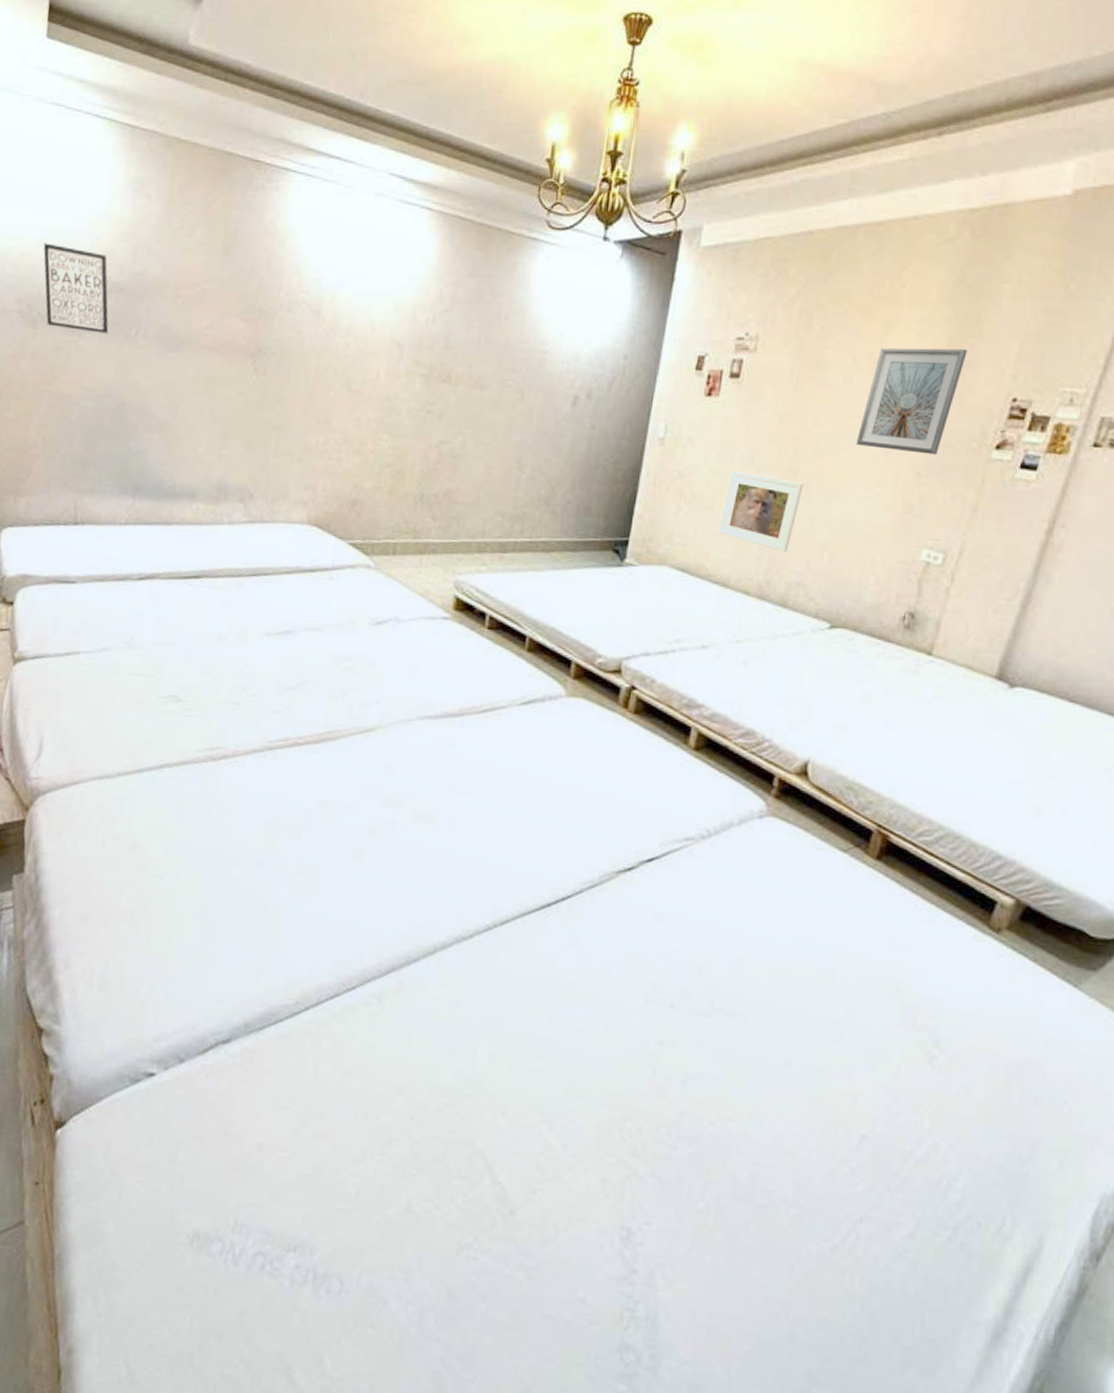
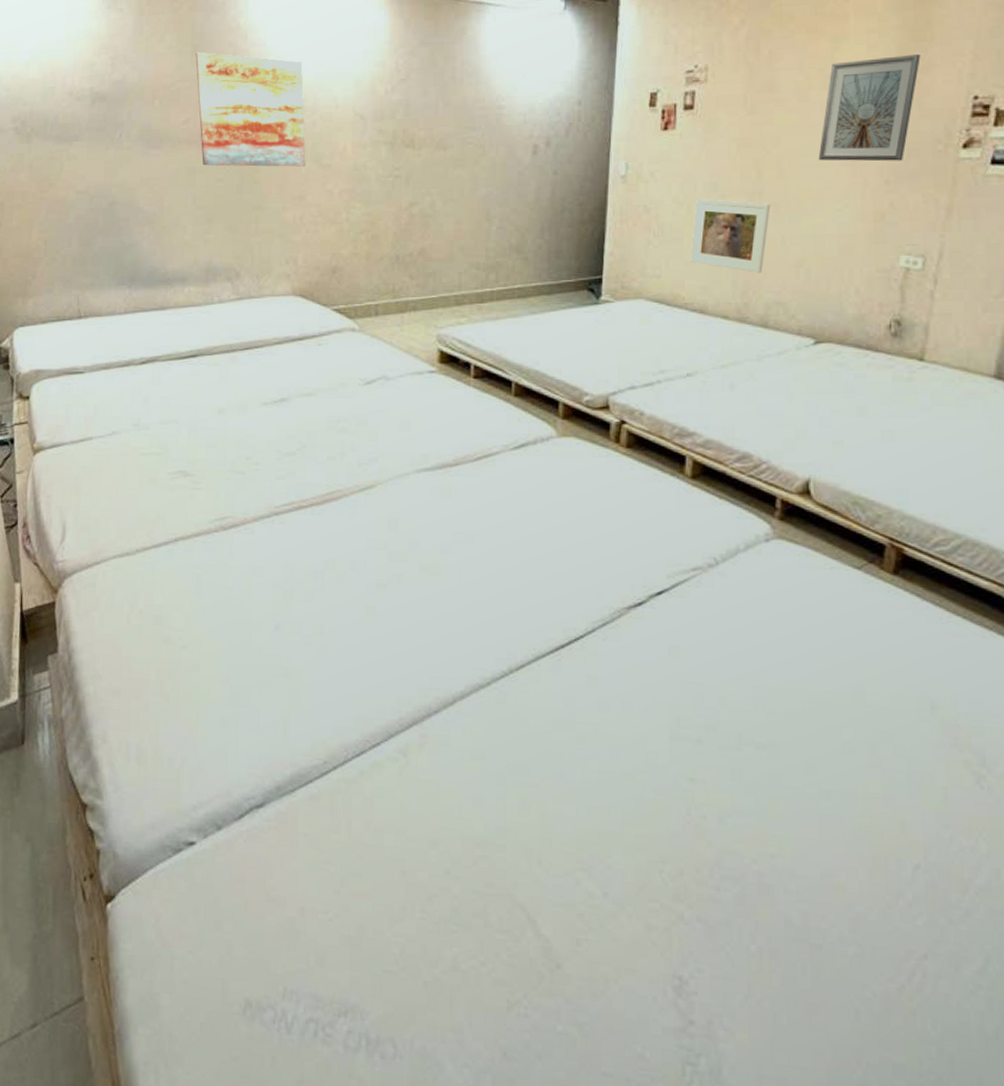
wall art: present [43,243,109,334] -> none [31,64,95,140]
wall art: none [223,252,342,390] -> present [195,51,306,167]

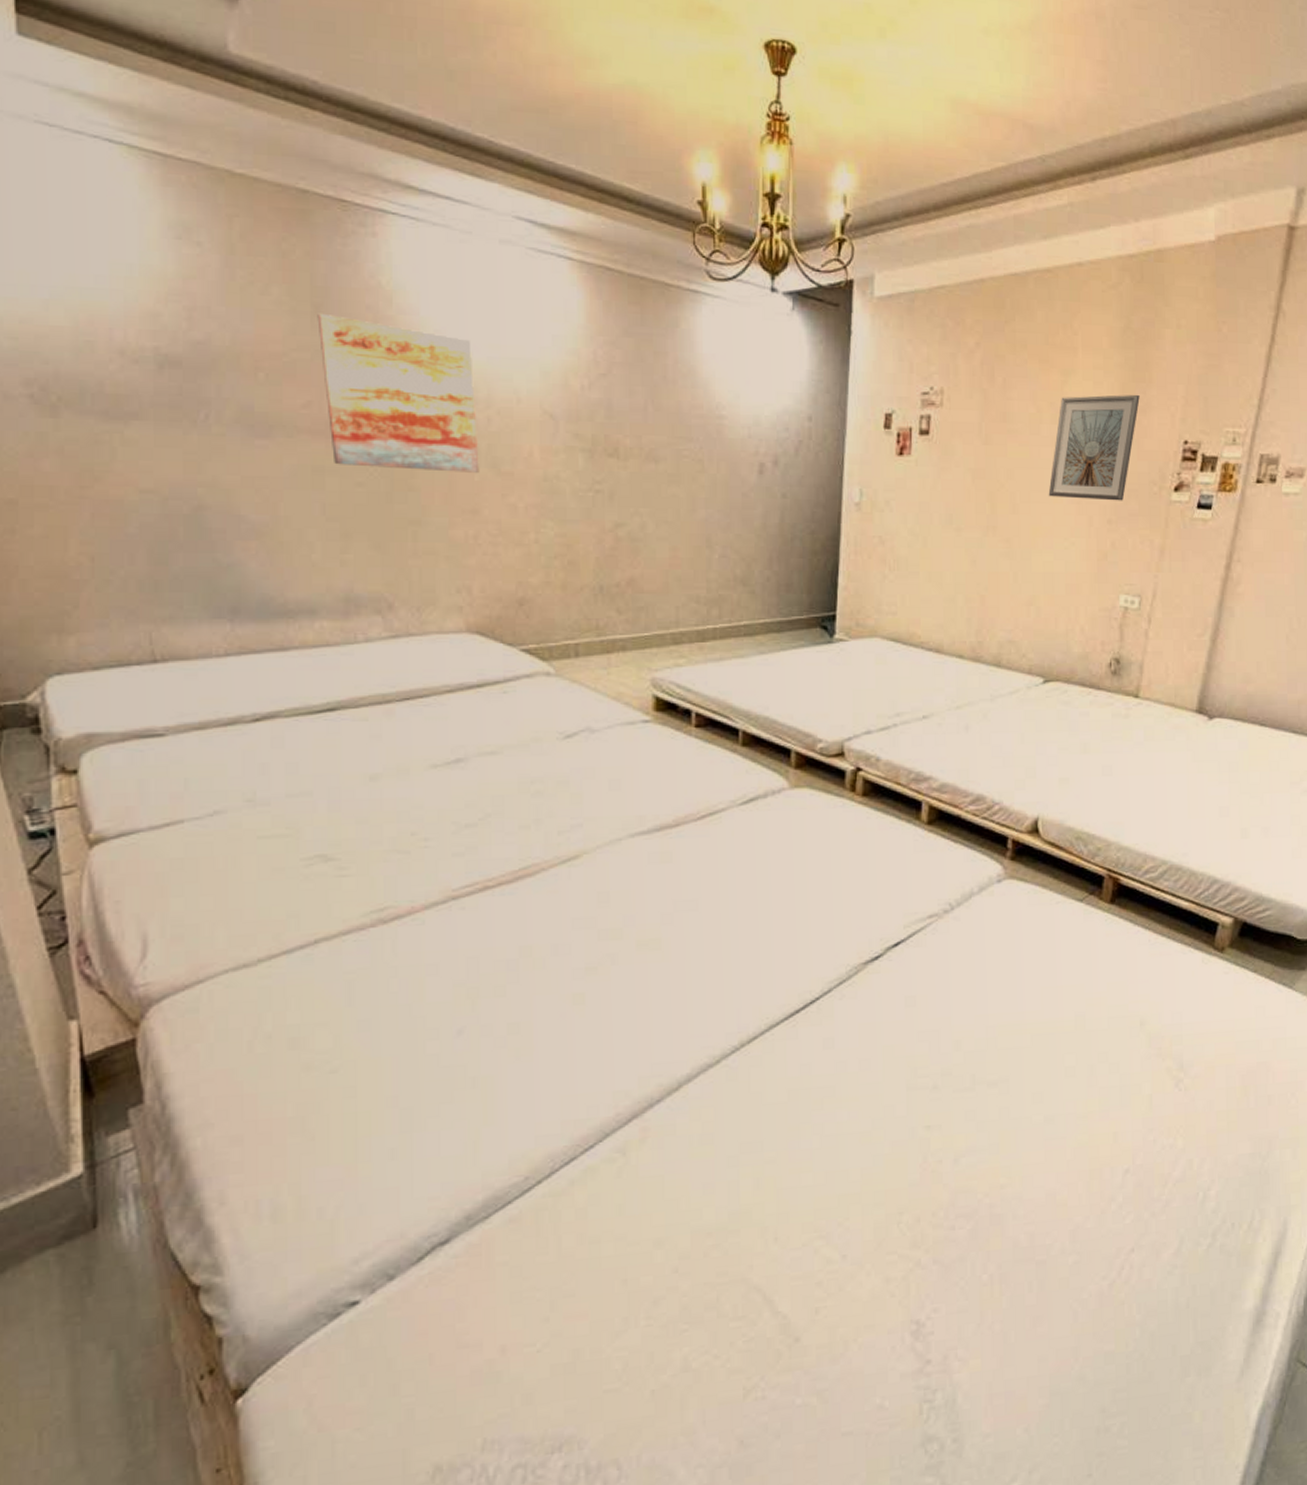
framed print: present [690,199,771,273] -> none [926,532,1004,611]

